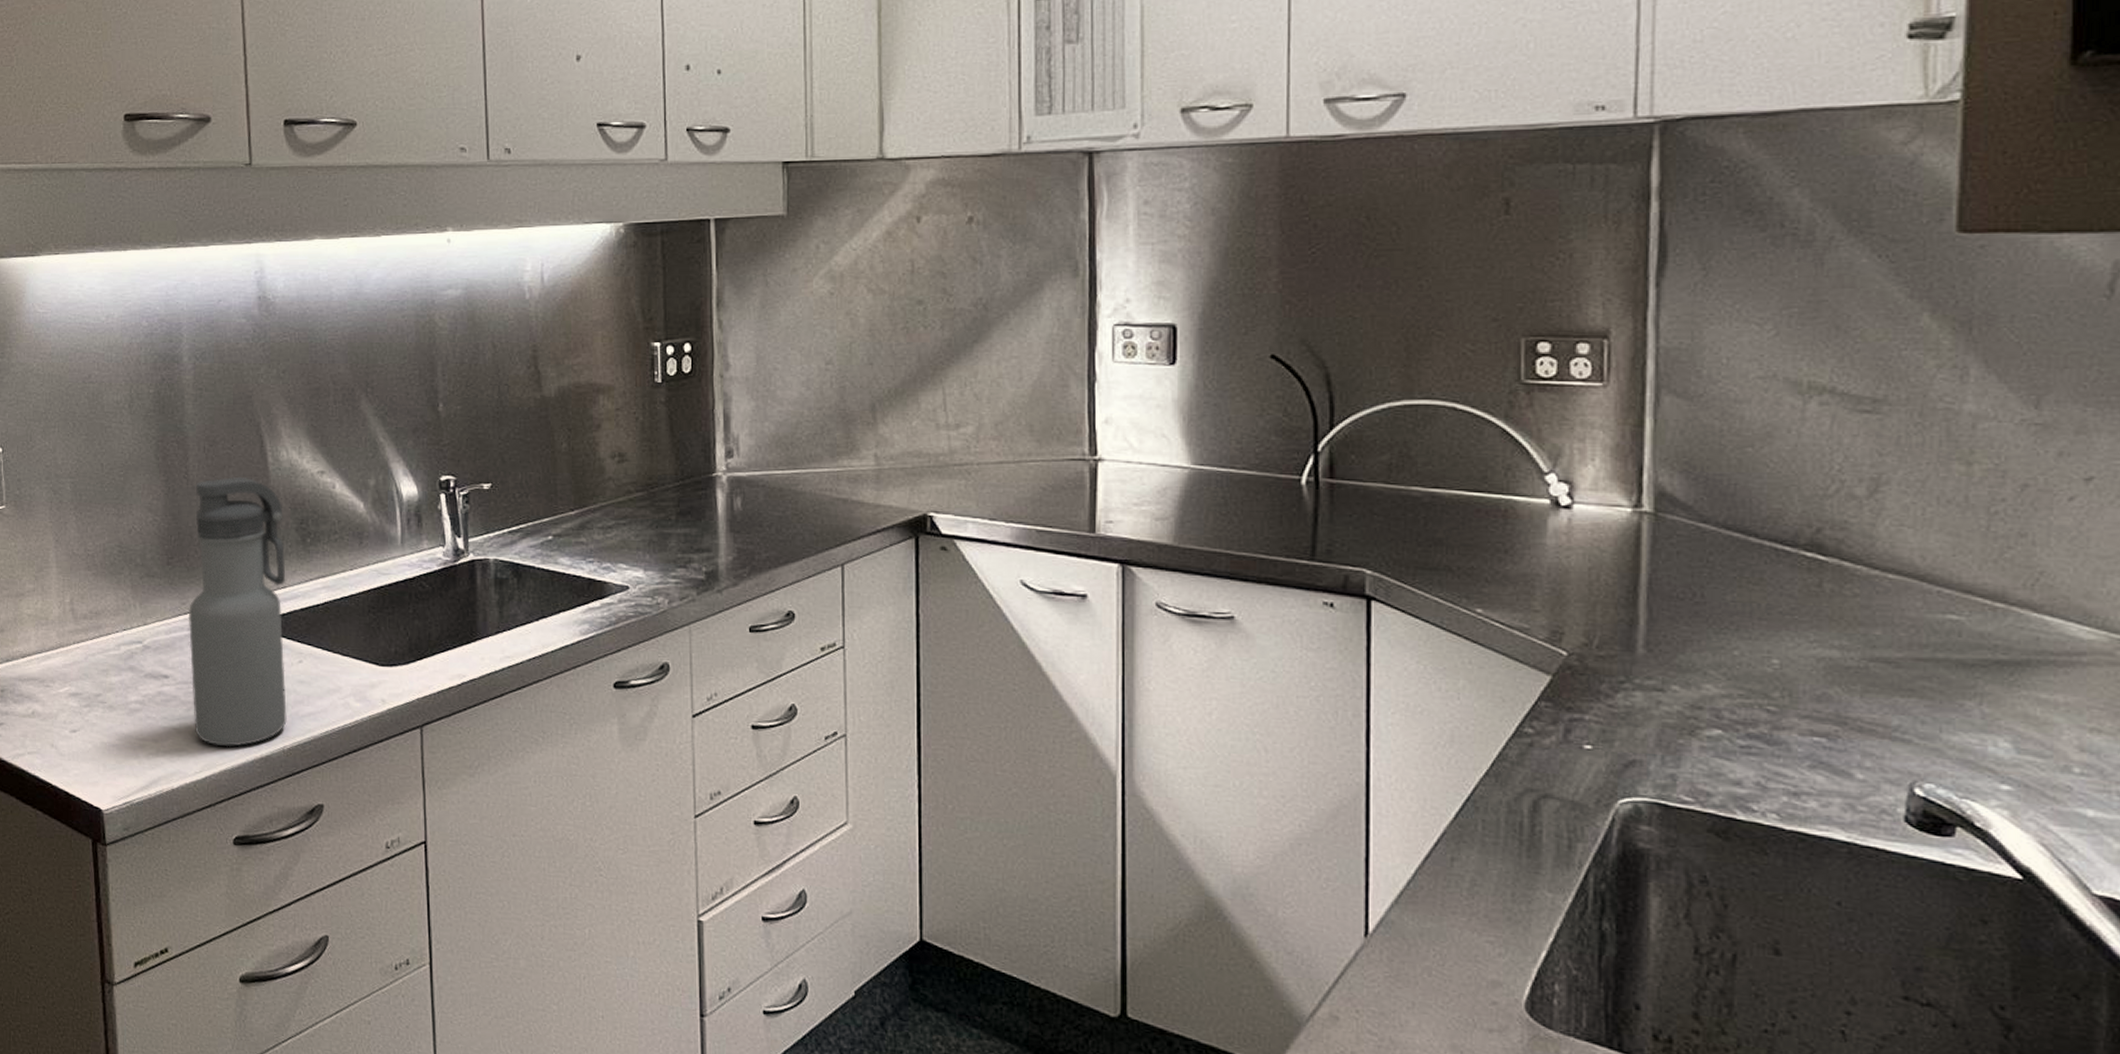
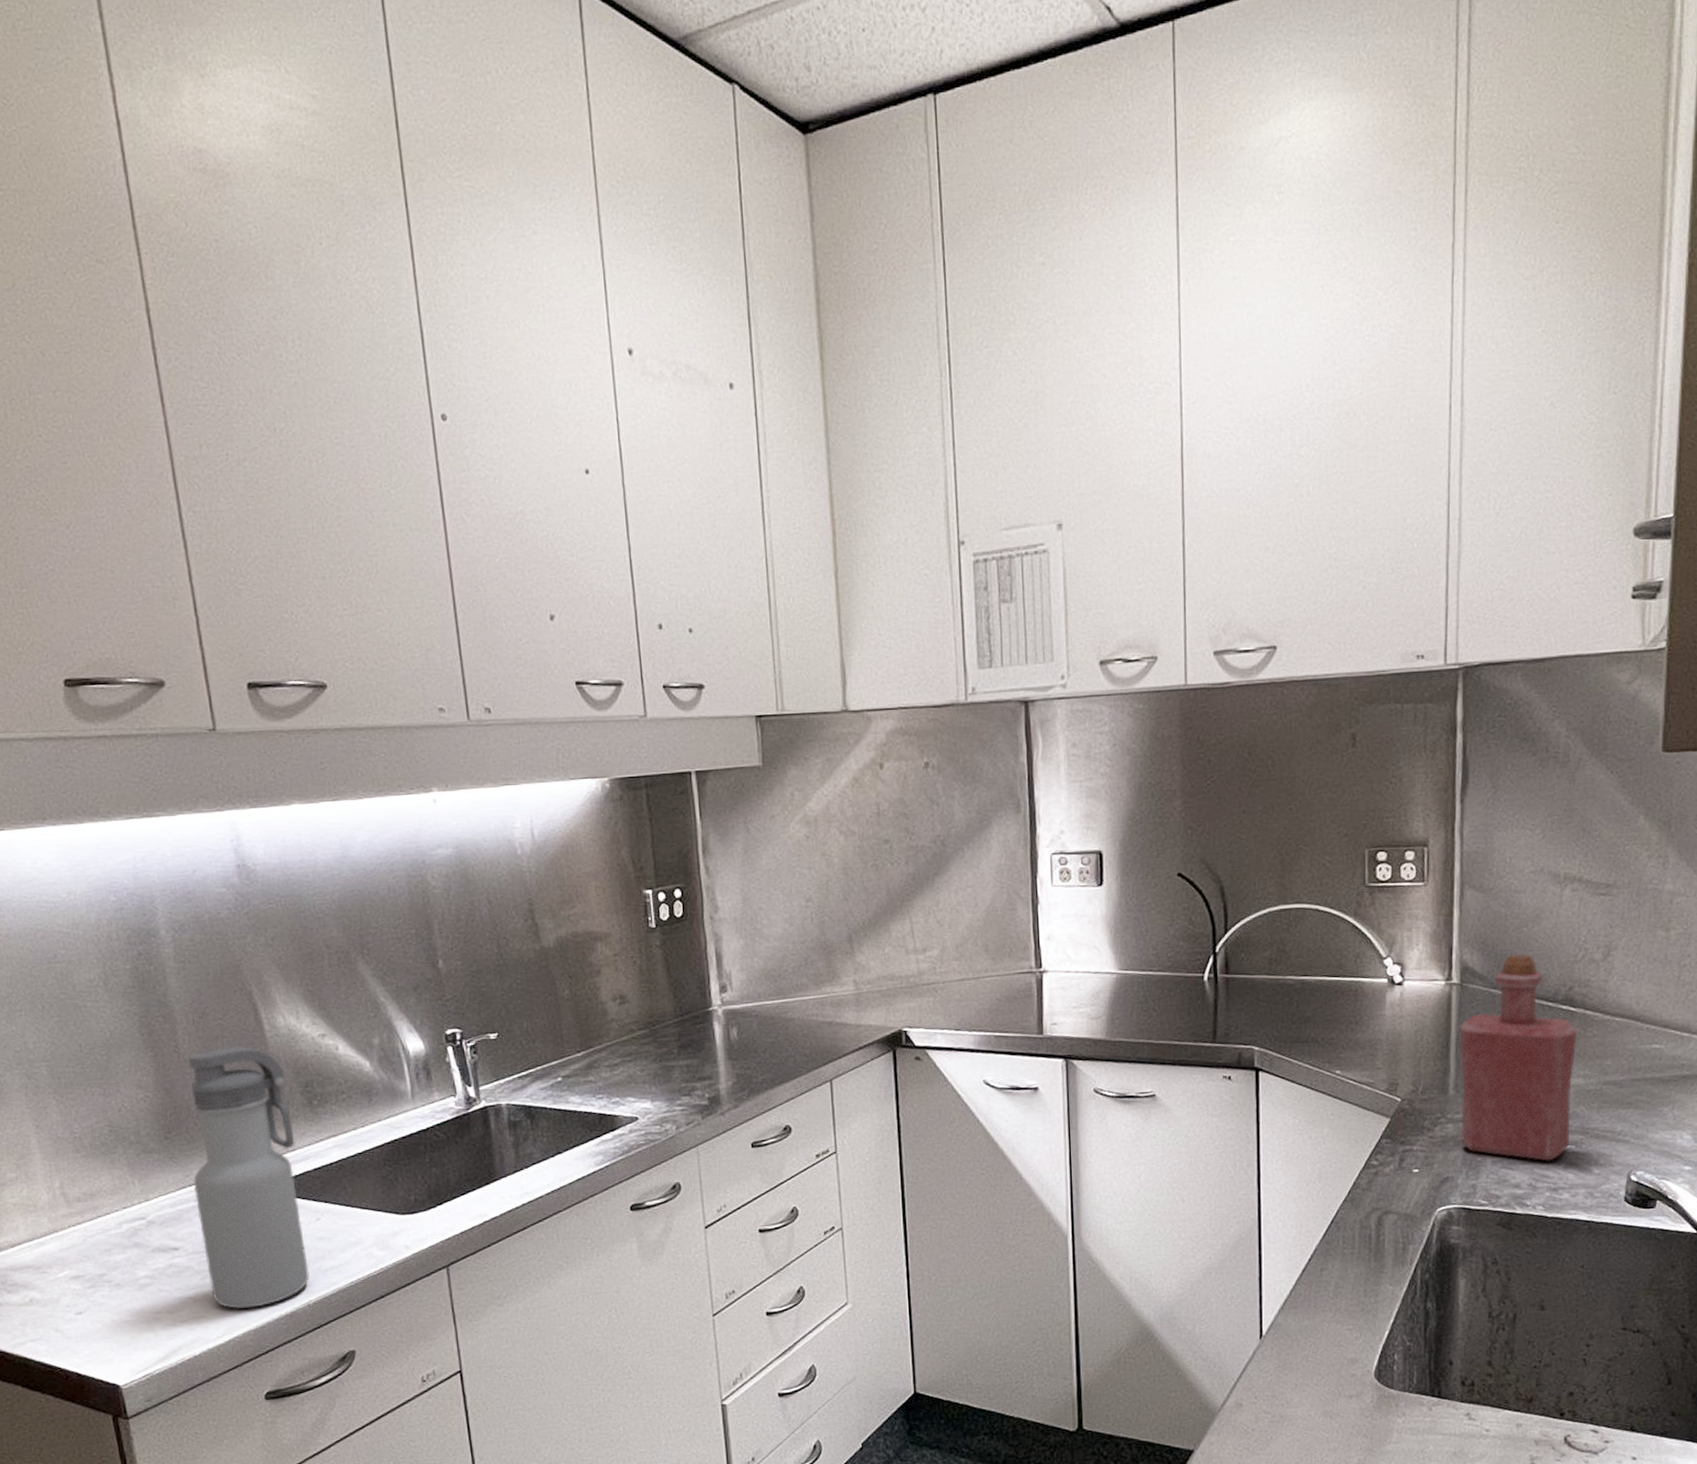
bottle: none [1650,480,1829,755] -> present [1458,954,1577,1161]

